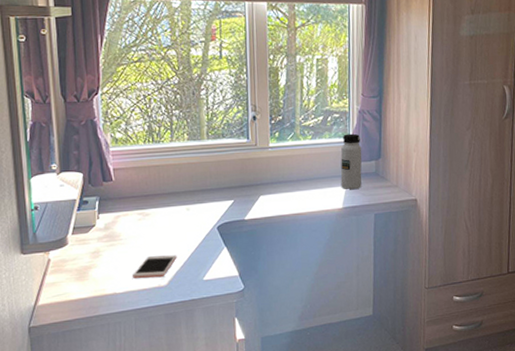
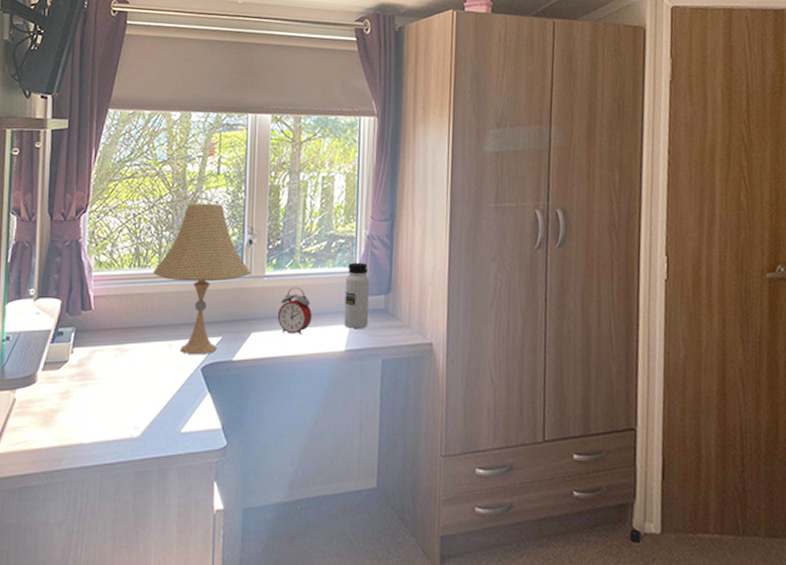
cell phone: present [132,255,177,279] -> none [102,400,154,427]
desk lamp: none [166,84,256,216] -> present [153,203,251,355]
alarm clock: none [283,156,313,196] -> present [278,286,312,335]

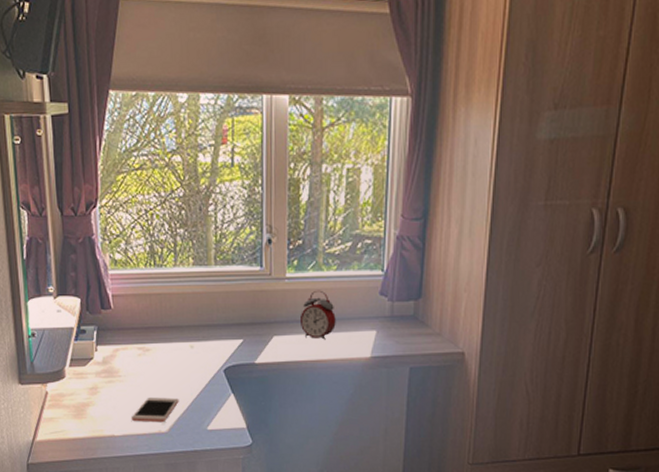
cell phone: none [102,400,154,427] -> present [131,398,179,423]
desk lamp: present [153,203,251,355] -> none [169,198,271,357]
water bottle: present [344,262,370,328] -> none [370,265,398,334]

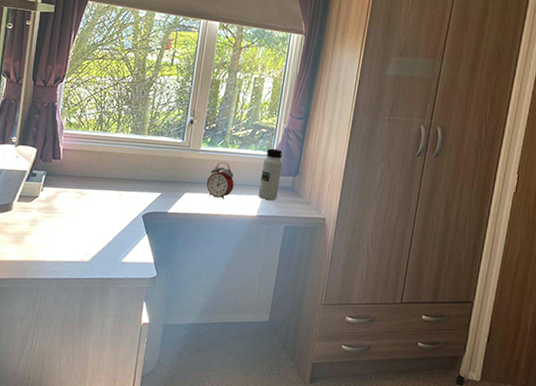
cell phone: present [131,398,179,423] -> none [60,232,103,253]
water bottle: none [370,265,398,334] -> present [258,148,283,200]

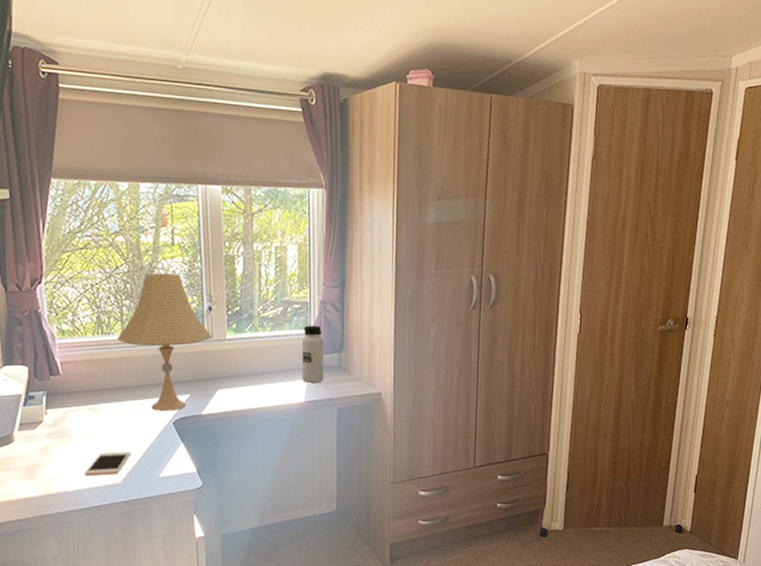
cell phone: none [60,232,103,253] -> present [84,451,131,476]
desk lamp: none [111,86,189,205] -> present [117,273,213,411]
alarm clock: present [207,161,234,200] -> none [241,348,273,390]

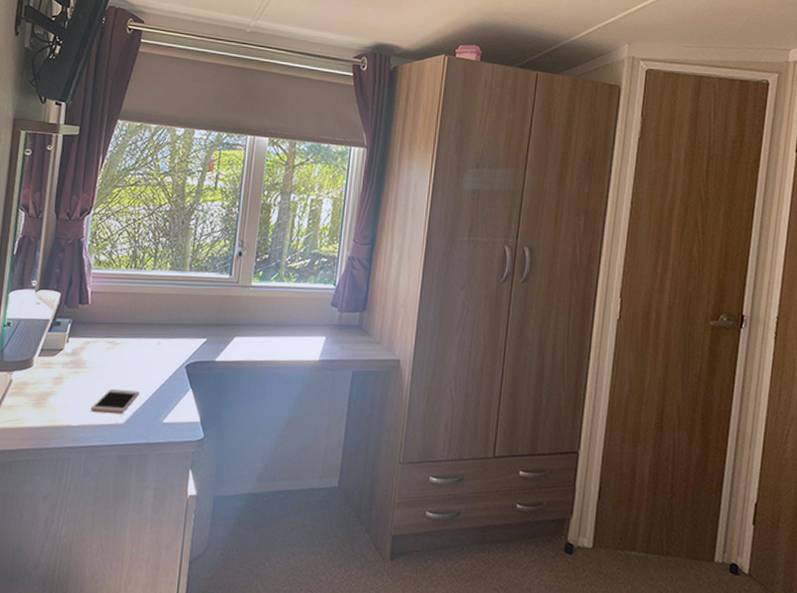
desk lamp: present [117,273,213,411] -> none [147,214,238,354]
water bottle: present [301,325,324,383] -> none [320,280,347,341]

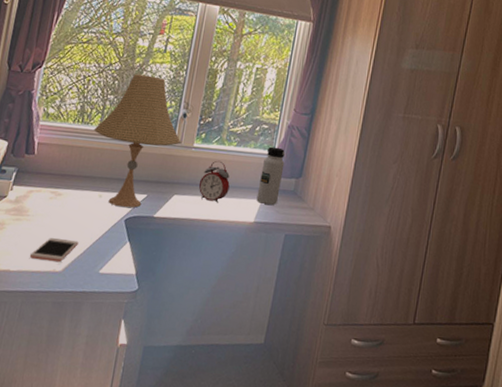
desk lamp: none [147,214,238,354] -> present [94,74,181,208]
alarm clock: none [260,298,292,343] -> present [199,160,230,203]
water bottle: none [320,280,347,341] -> present [256,146,285,205]

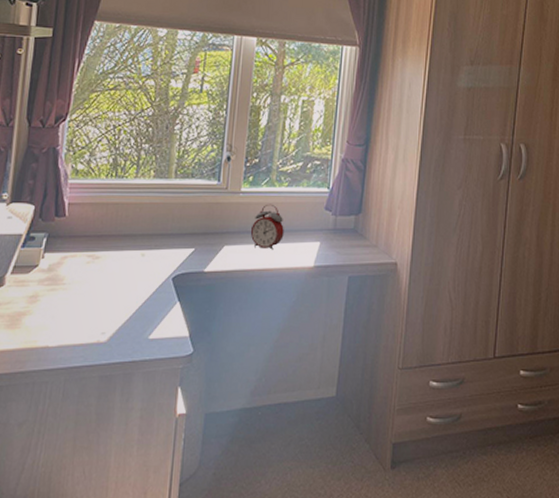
cell phone: present [29,238,79,263] -> none [69,306,123,332]
desk lamp: present [94,74,181,208] -> none [129,118,227,265]
water bottle: present [256,146,285,205] -> none [314,183,342,246]

